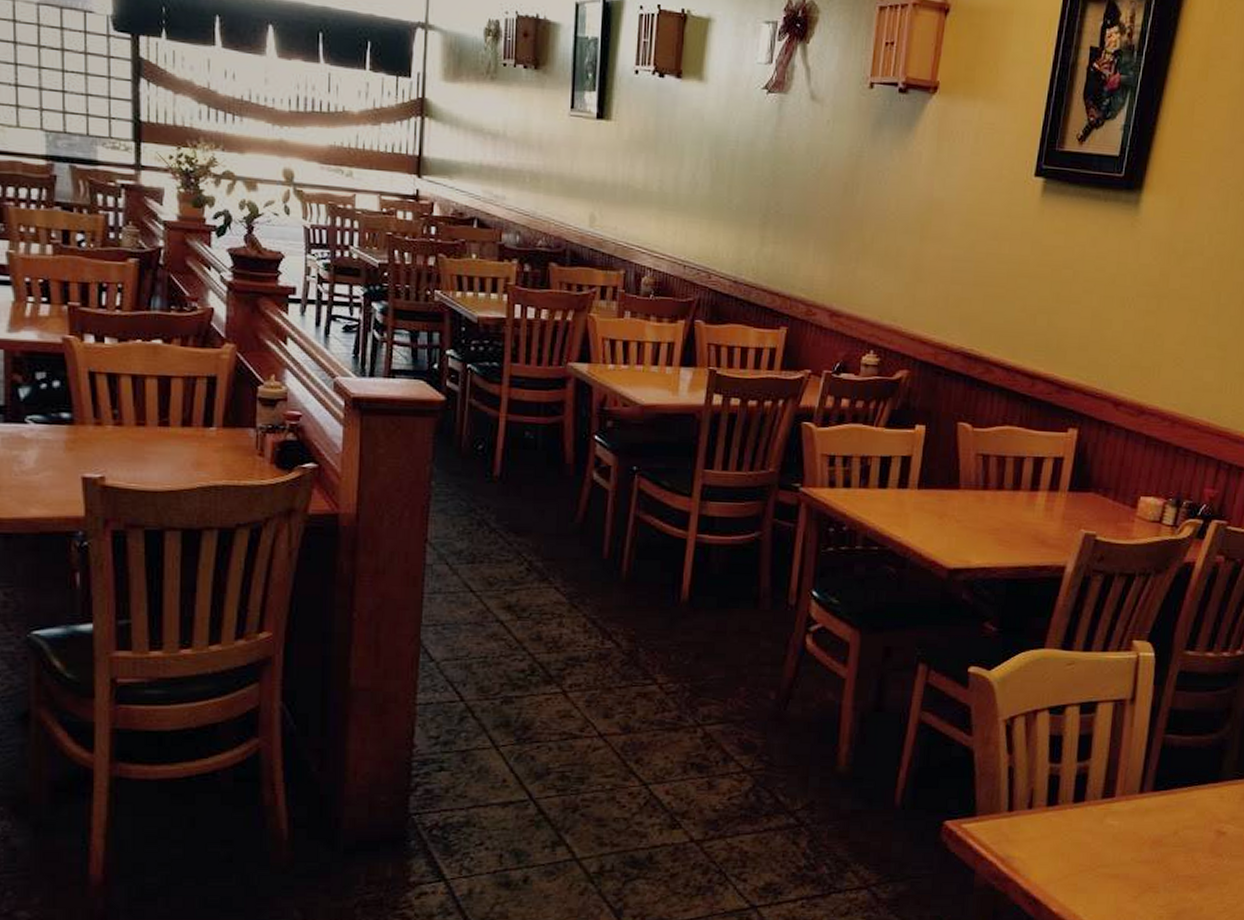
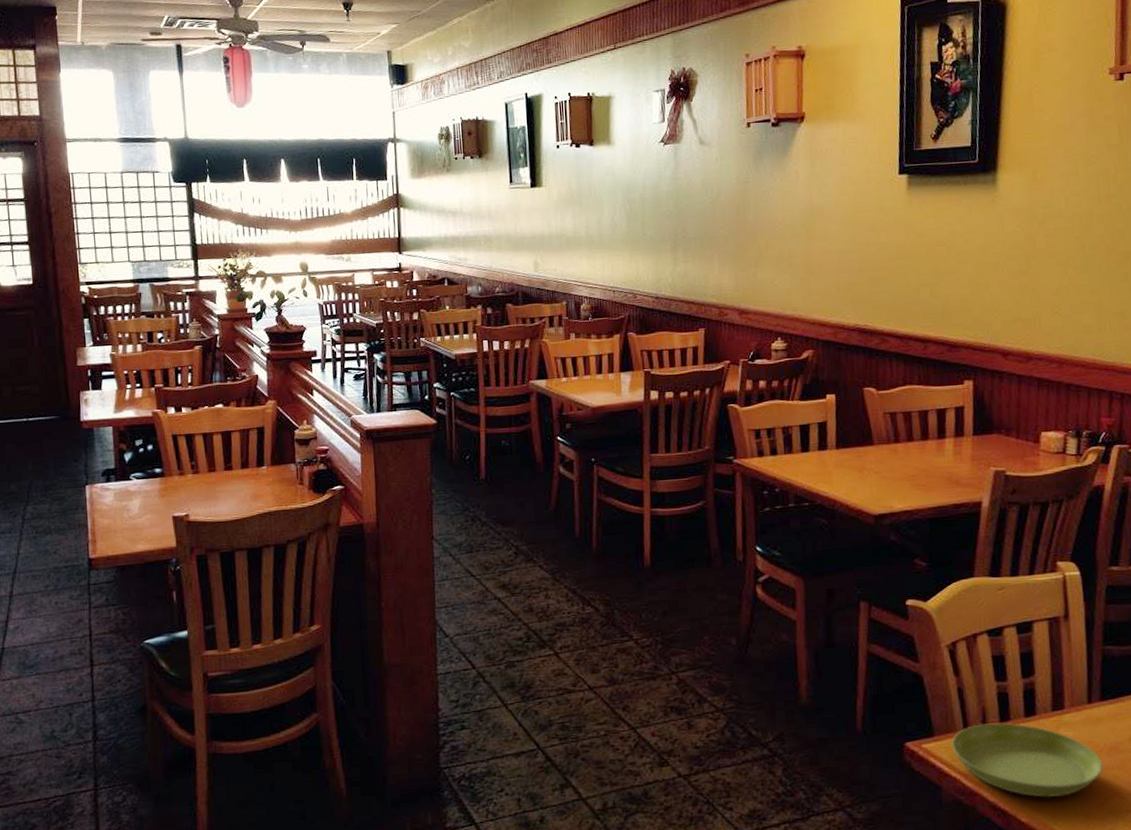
saucer: none [992,807,1144,889] -> present [951,723,1103,798]

